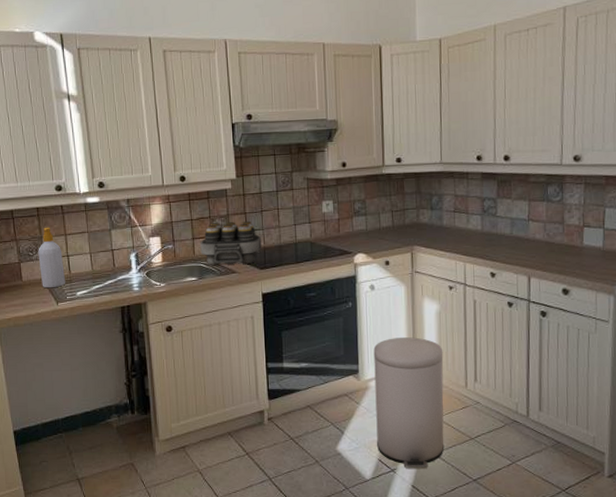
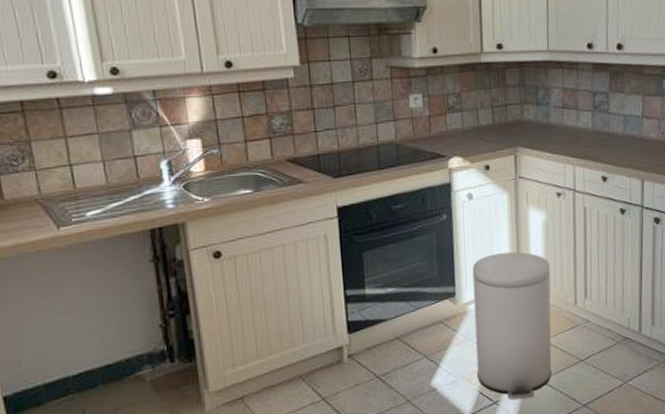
soap bottle: present [38,227,66,289] -> none [25,126,70,209]
spice rack: present [200,221,262,265] -> none [255,119,335,174]

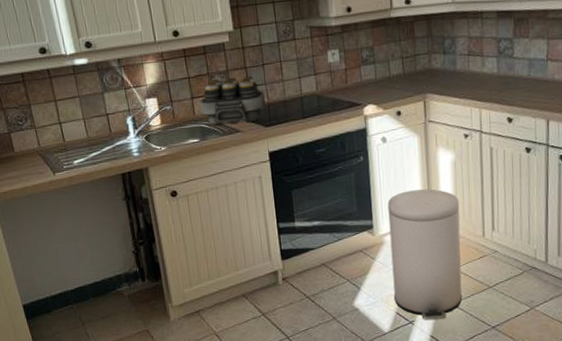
spice rack: none [255,119,335,174] -> present [199,76,266,125]

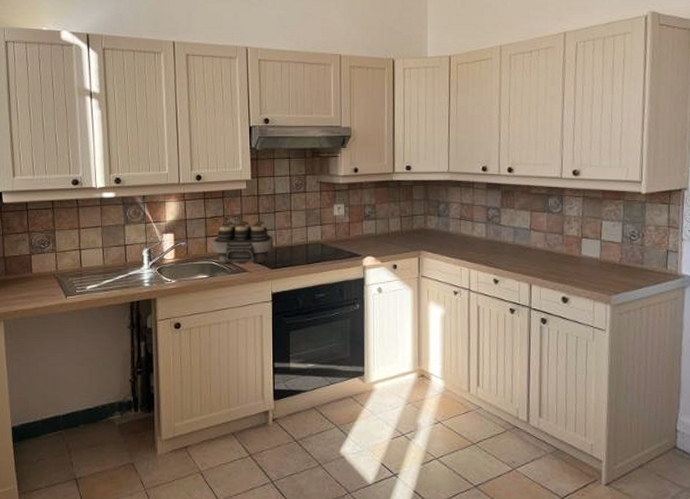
pedal bin: present [387,189,463,320] -> none [379,341,447,473]

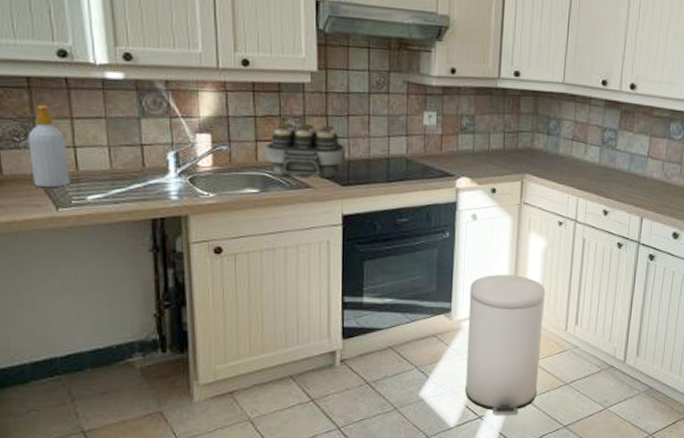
soap bottle: none [50,220,76,282] -> present [28,104,71,188]
pedal bin: none [379,341,447,473] -> present [464,275,546,415]

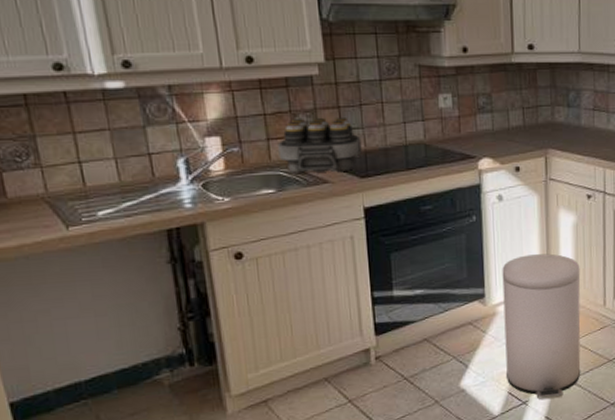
soap bottle: present [28,104,71,188] -> none [30,121,79,208]

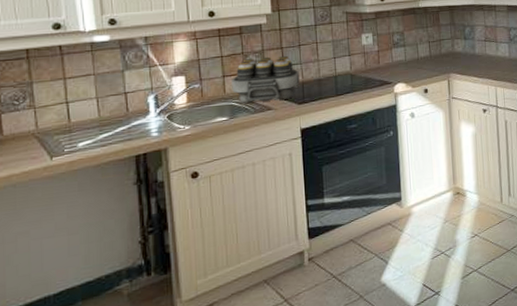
pedal bin: present [502,253,581,400] -> none [415,160,485,290]

